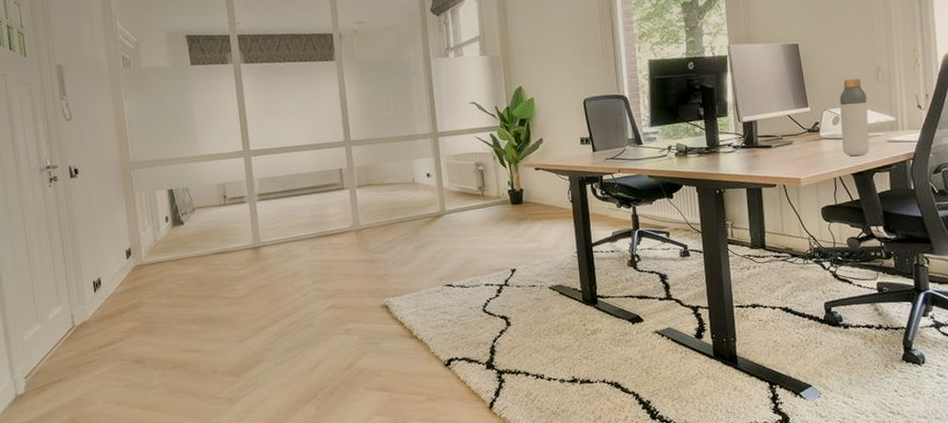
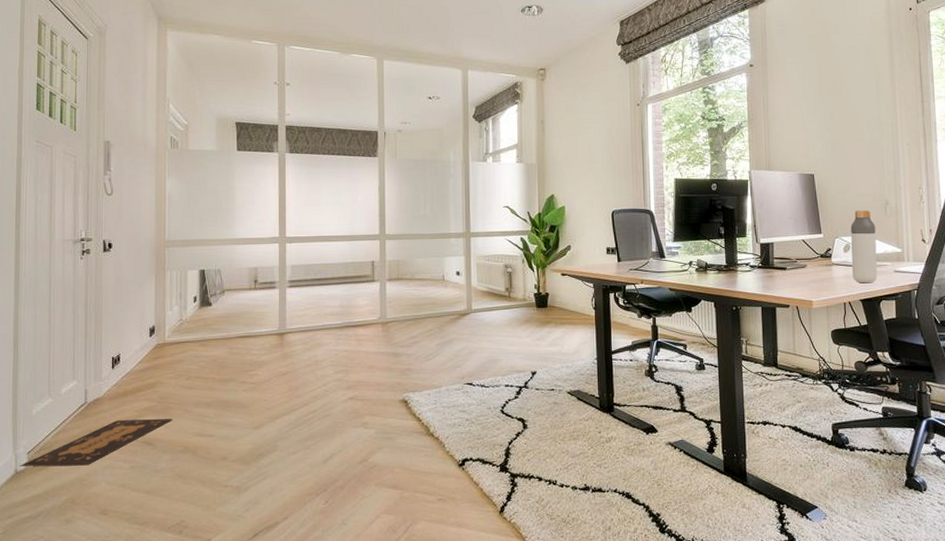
doormat: none [18,337,160,390] -> present [19,419,173,466]

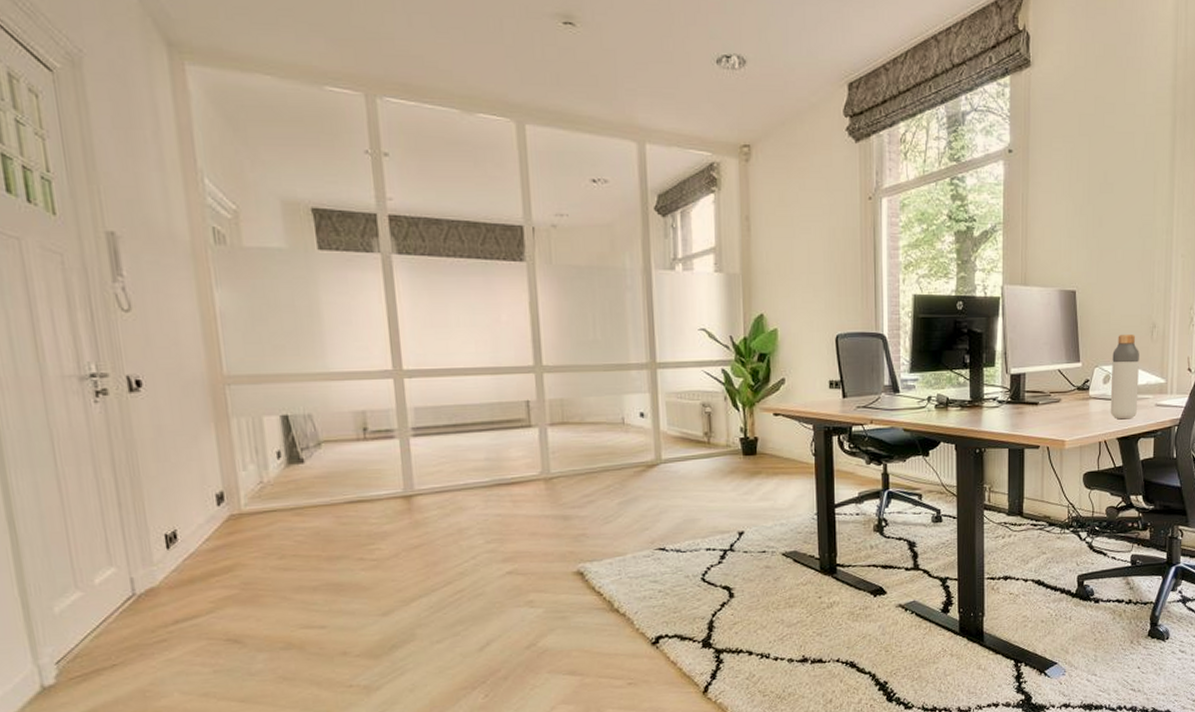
doormat: present [19,419,173,466] -> none [45,609,266,680]

